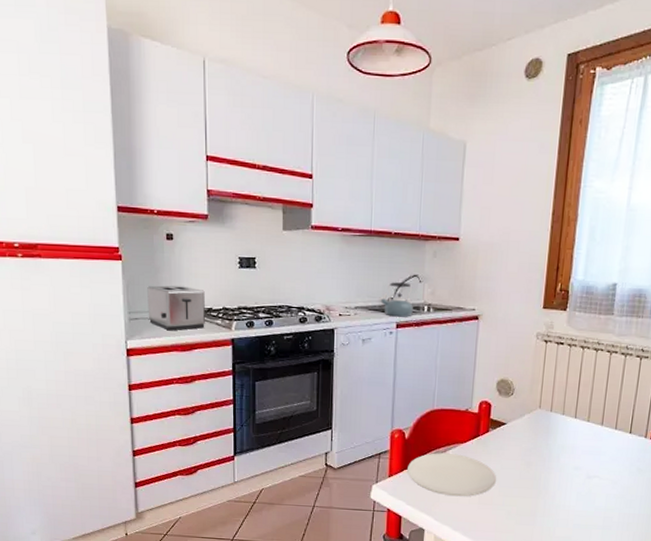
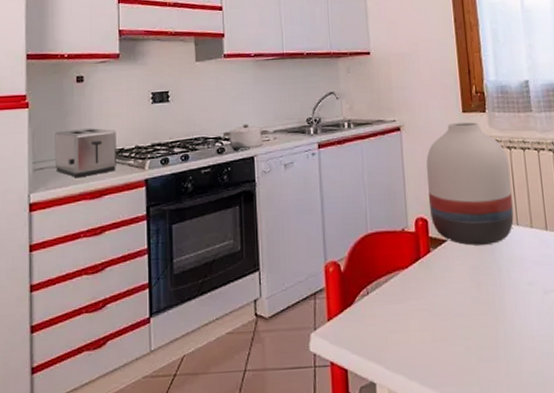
cooking pot: none [306,297,351,322] -> present [223,124,269,150]
kettle: present [379,282,413,317] -> none [298,101,333,137]
plate: present [407,453,497,497] -> none [347,283,448,336]
vase: none [495,317,580,432] -> present [426,121,514,246]

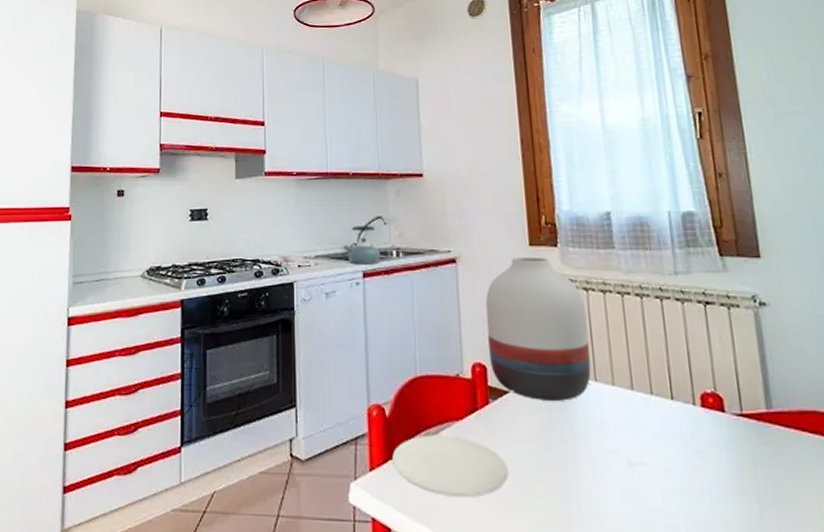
toaster: present [54,127,116,178] -> none [93,243,154,294]
cooking pot: present [223,124,269,150] -> none [262,247,310,274]
kettle: none [298,101,333,137] -> present [341,226,380,265]
plate: none [347,283,448,336] -> present [392,435,510,498]

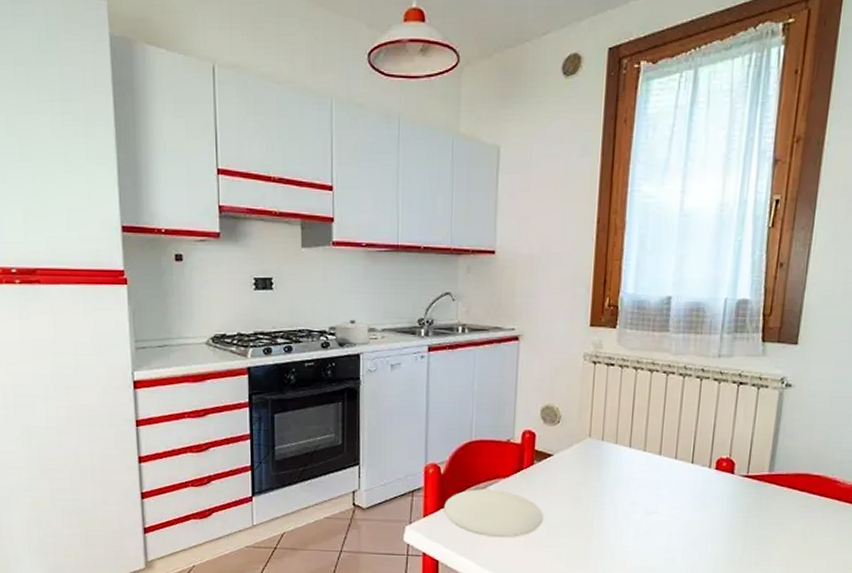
cooking pot: none [262,247,310,274] -> present [329,319,377,346]
kettle: present [341,226,380,265] -> none [408,301,446,340]
vase: present [486,256,591,401] -> none [539,336,633,463]

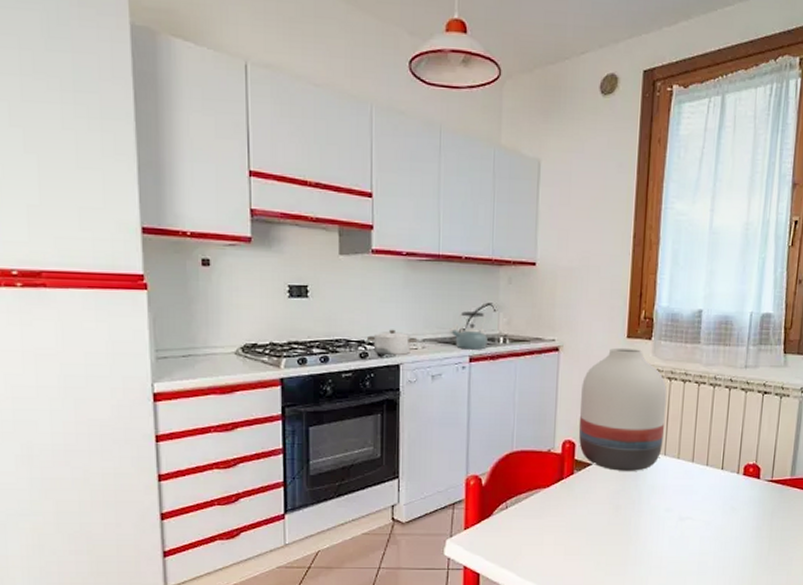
kettle: none [408,301,446,340] -> present [449,311,487,350]
plate: present [444,489,544,538] -> none [485,500,584,548]
vase: none [539,336,633,463] -> present [578,347,667,471]

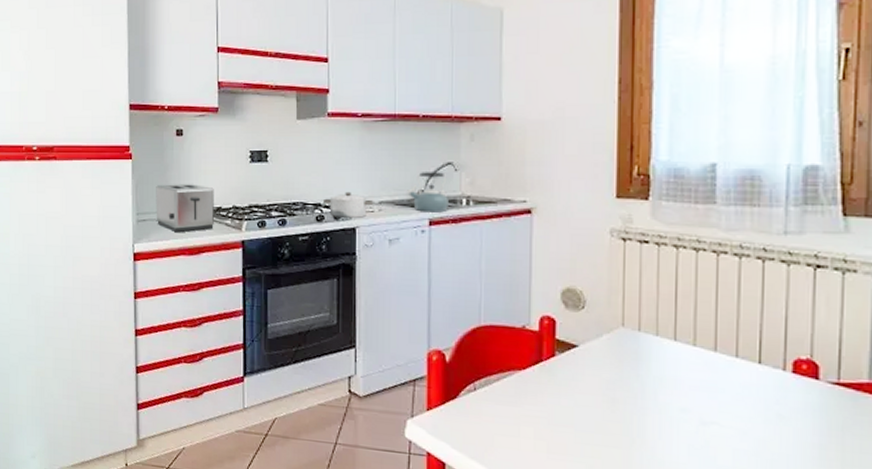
toaster: none [179,317,249,371] -> present [156,183,214,233]
vase: present [578,347,667,471] -> none [559,209,674,358]

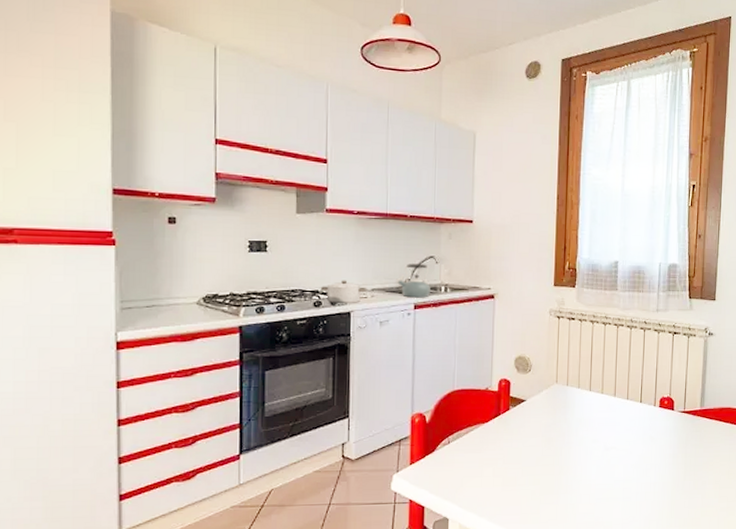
toaster: present [156,183,214,233] -> none [143,270,210,320]

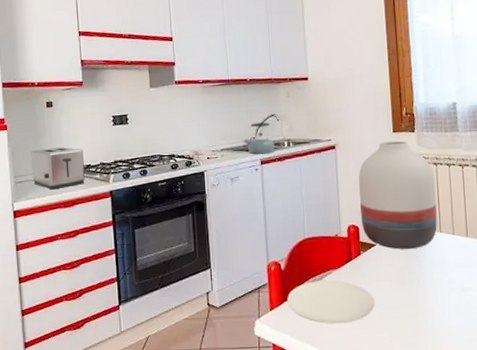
toaster: none [143,270,210,320] -> present [31,146,85,190]
cooking pot: present [321,280,367,304] -> none [177,143,217,166]
plate: none [429,435,520,480] -> present [287,280,376,324]
vase: none [513,294,591,406] -> present [358,140,437,249]

